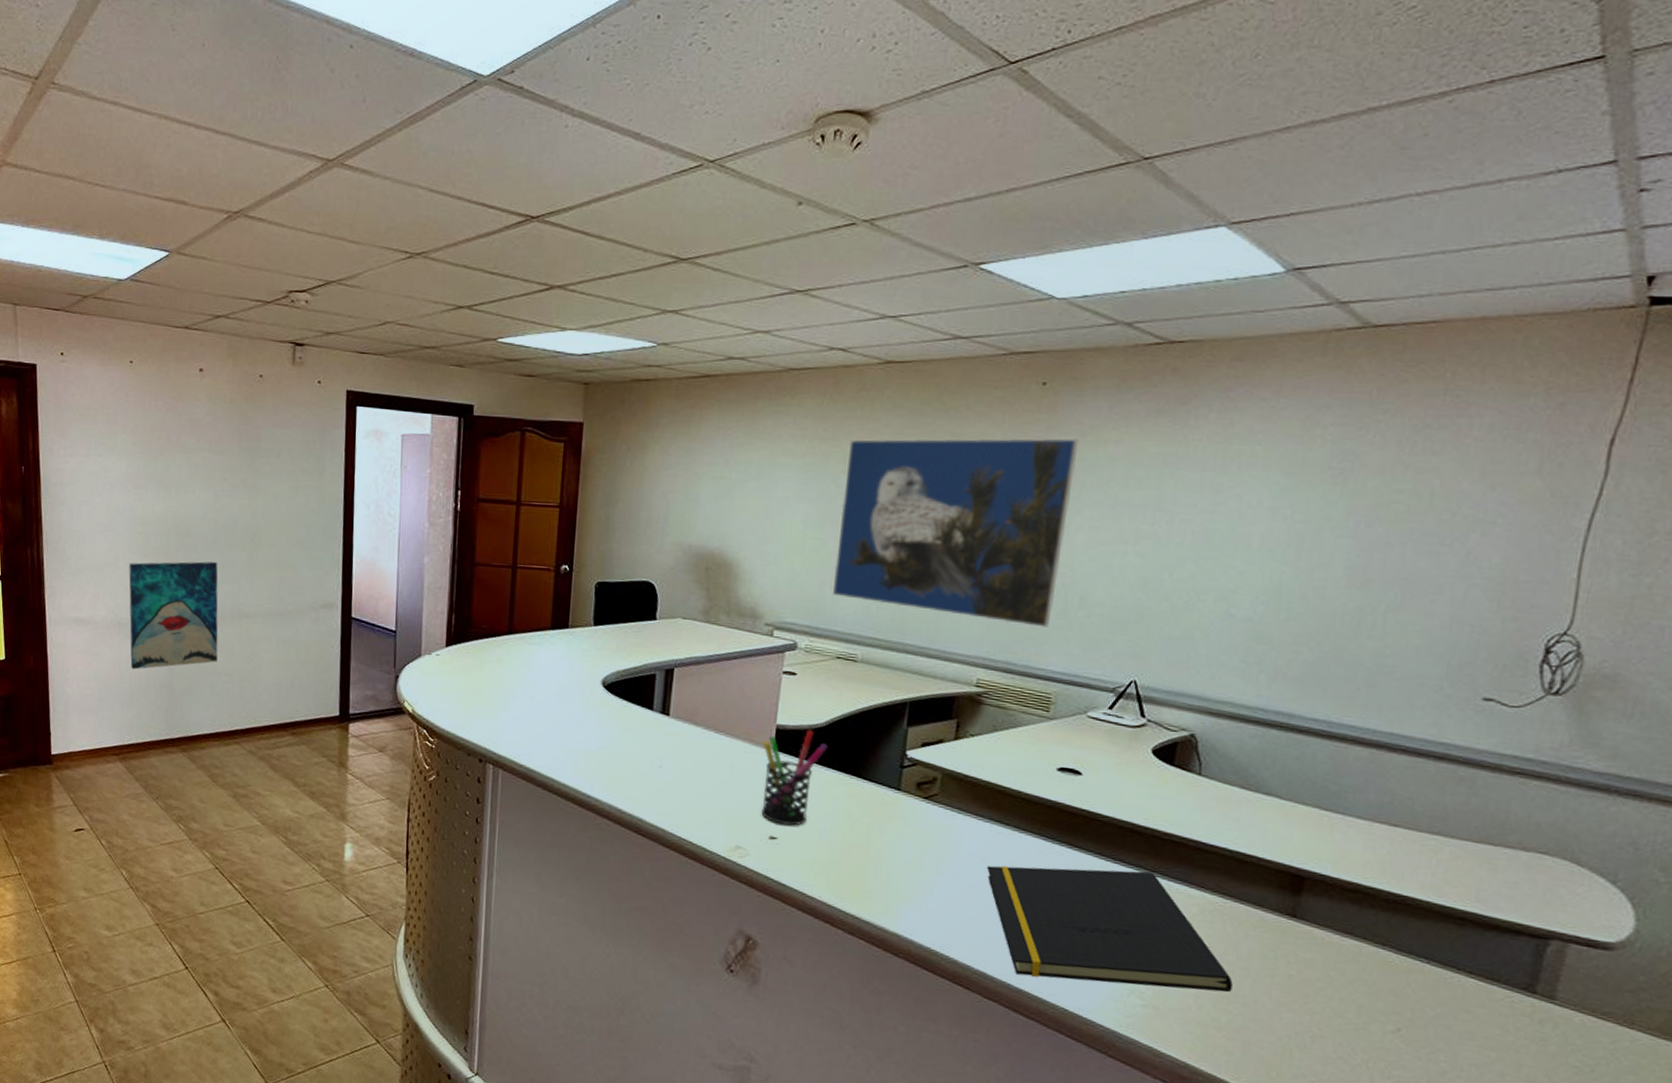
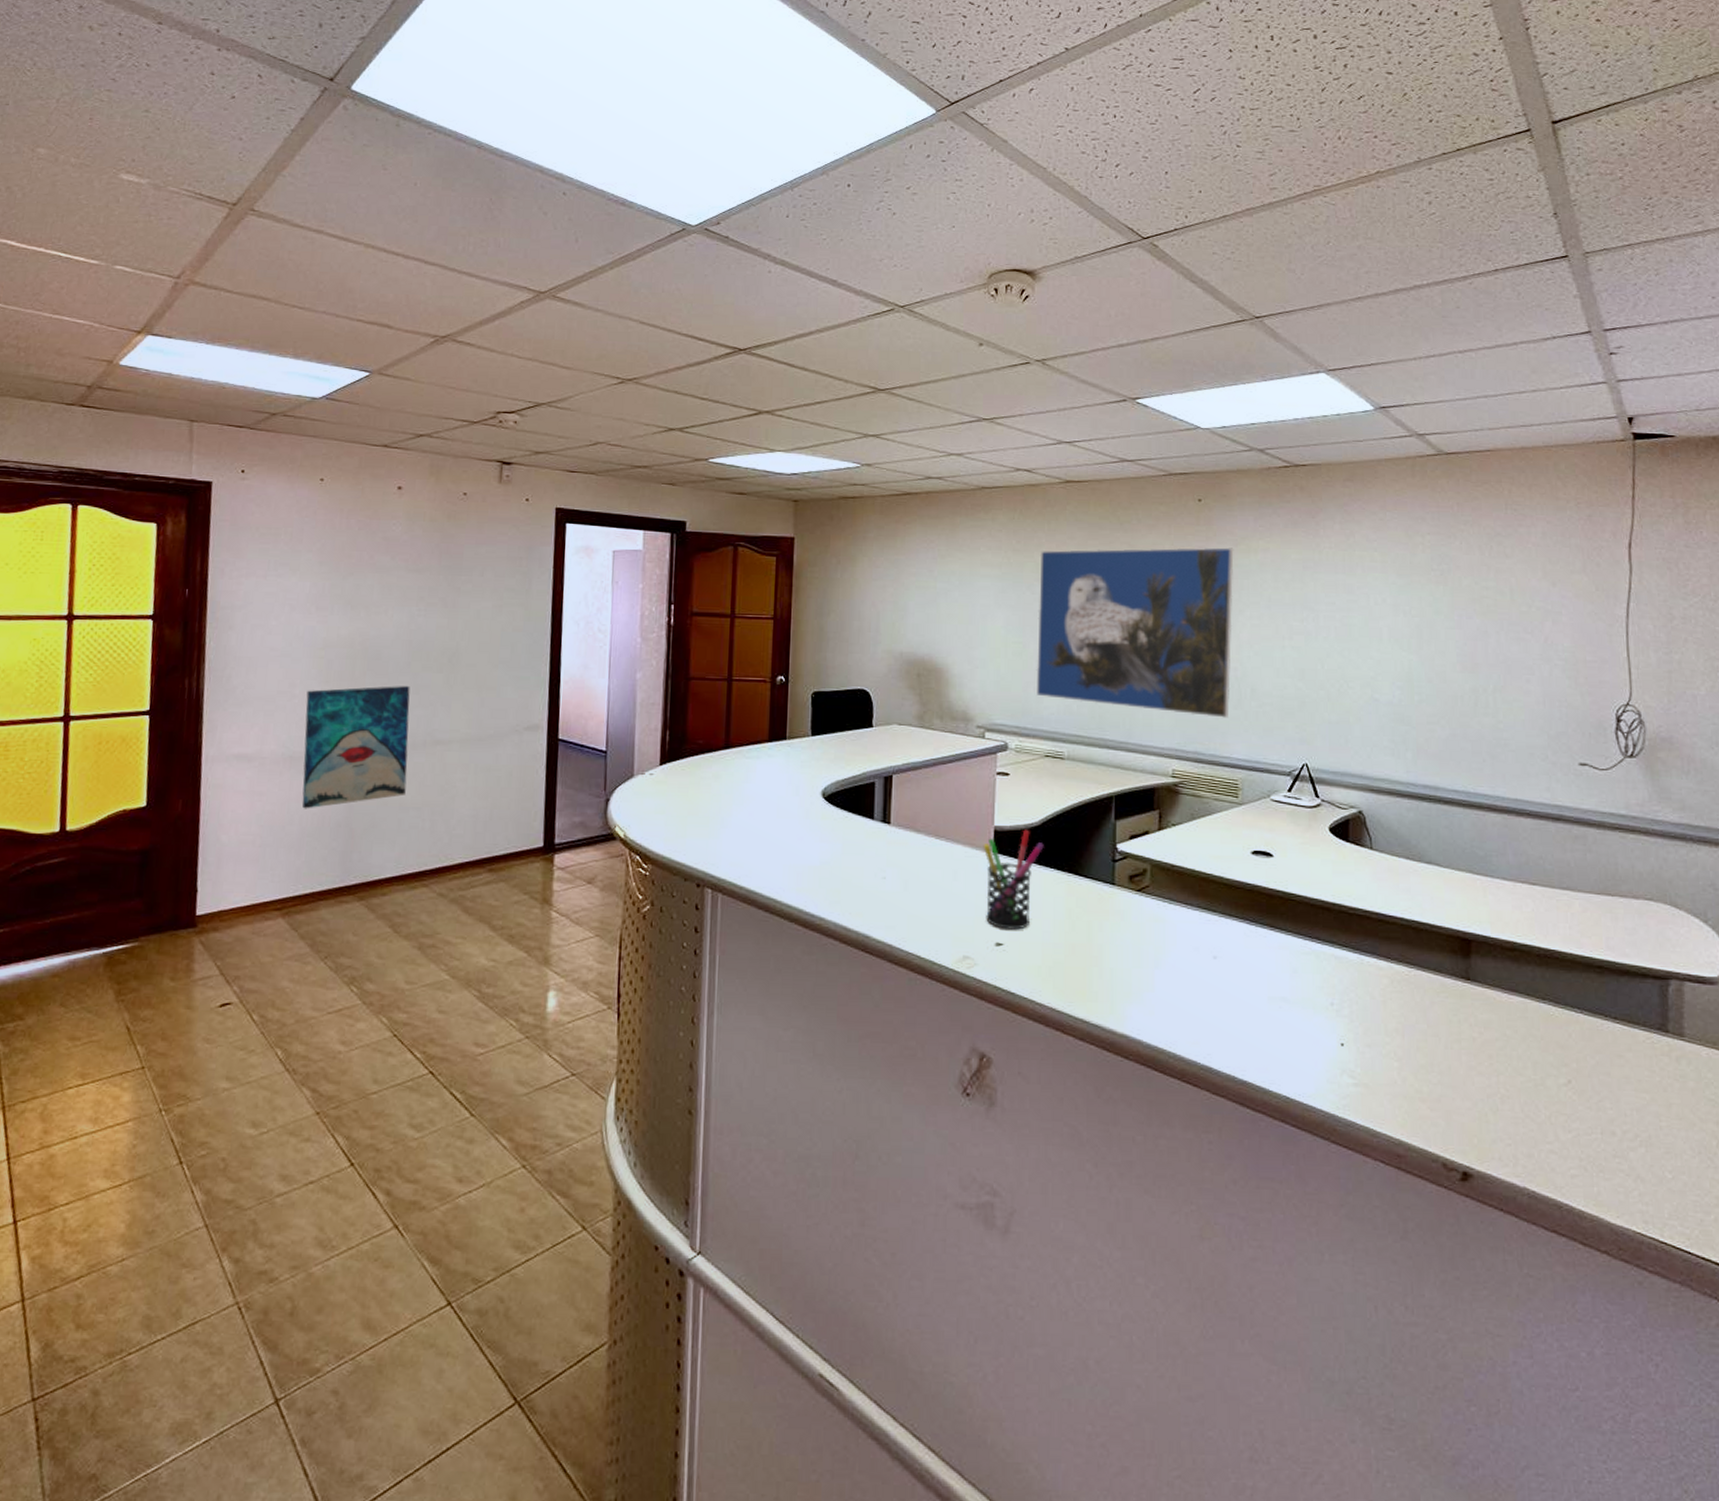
notepad: present [987,865,1233,993] -> none [1201,947,1428,1066]

